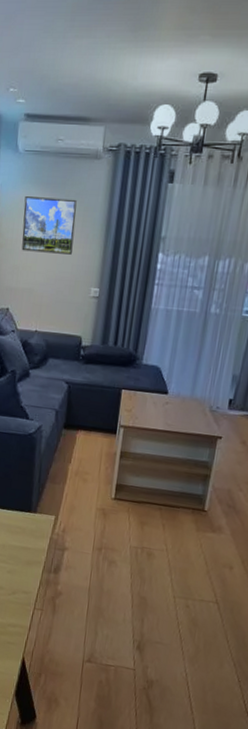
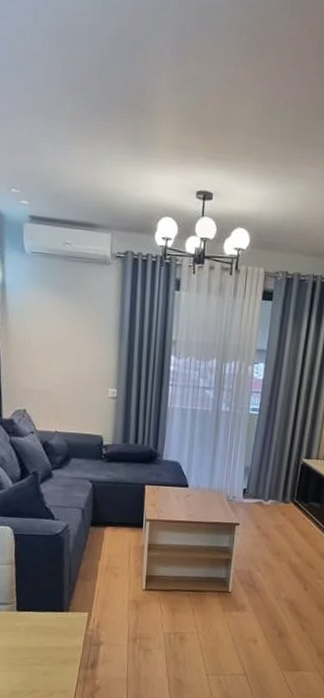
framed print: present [21,196,77,255] -> none [34,298,89,357]

